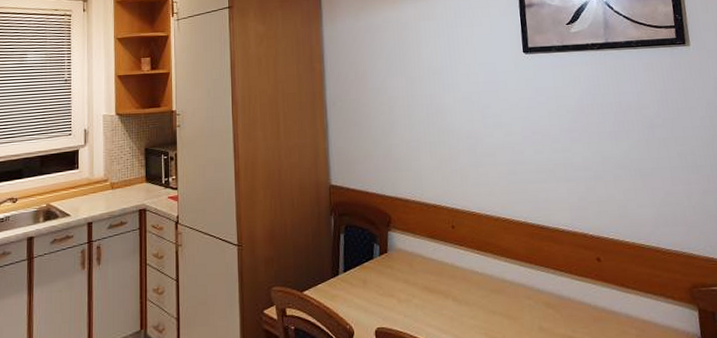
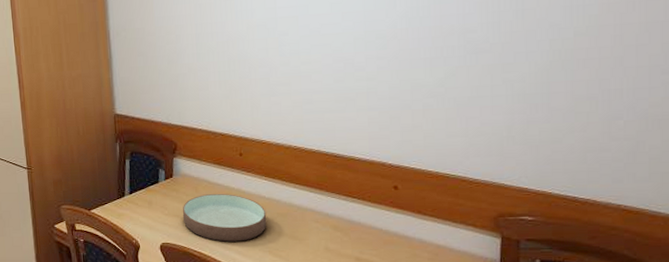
bowl: none [397,270,482,324] -> present [182,194,267,242]

